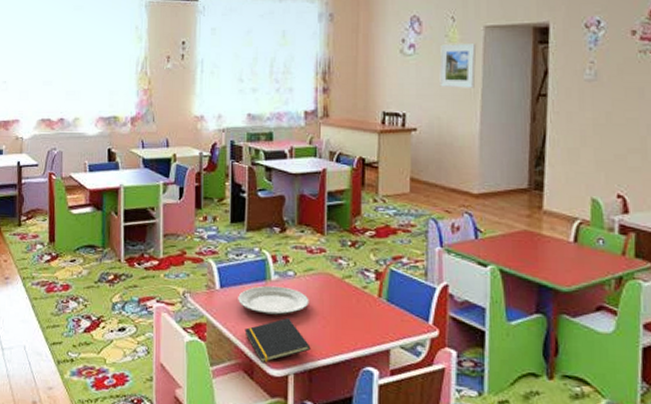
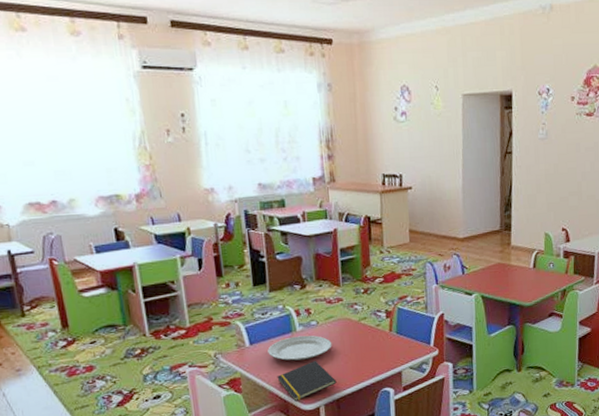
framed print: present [439,44,477,88] -> none [427,110,457,150]

